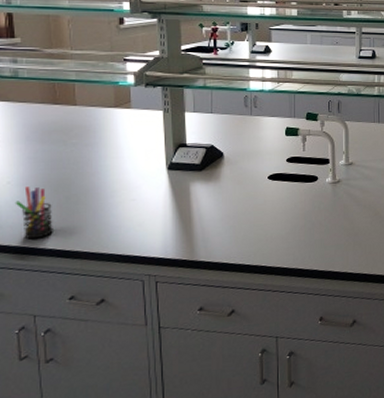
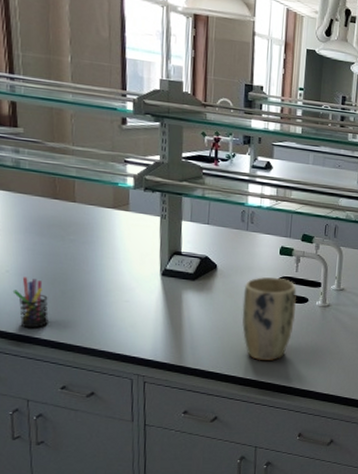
plant pot: none [252,158,306,246] -> present [242,276,297,361]

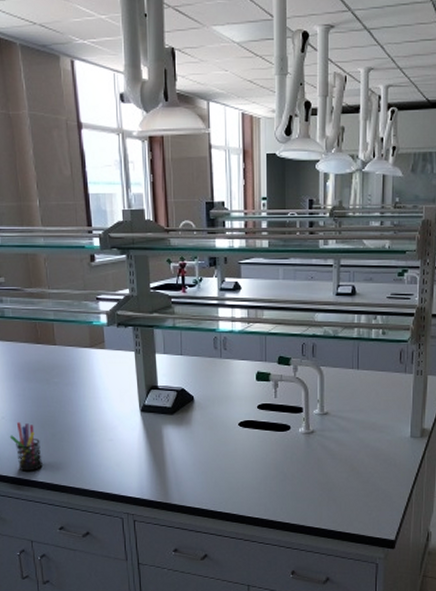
plant pot: present [242,276,297,361] -> none [222,405,277,495]

